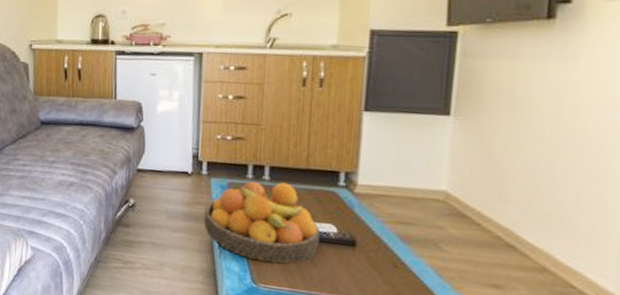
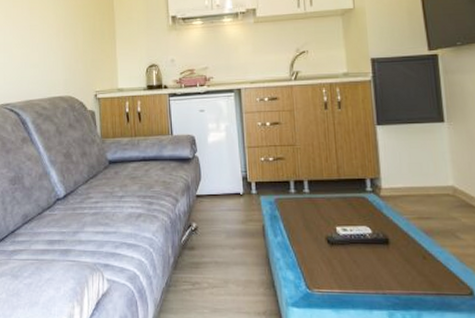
fruit bowl: present [203,182,320,265] -> none [257,193,360,268]

